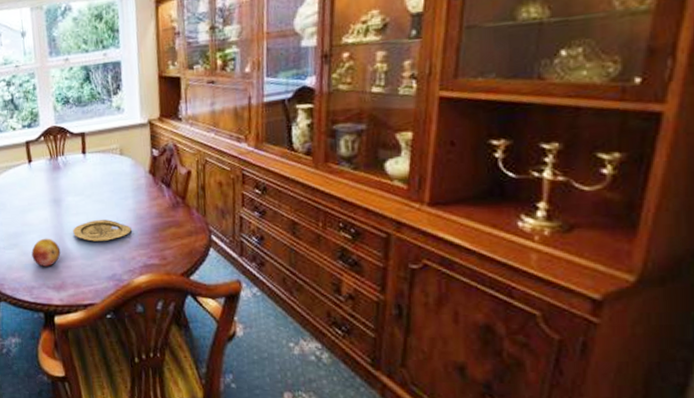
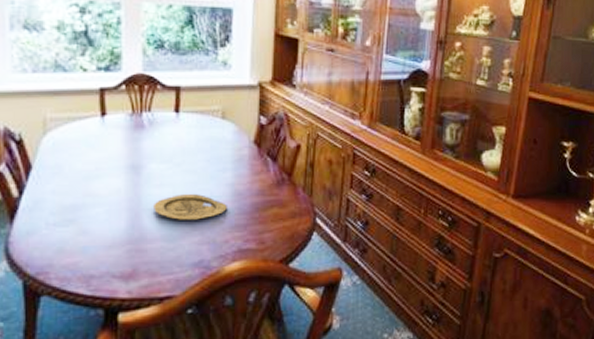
fruit: present [31,238,61,267] -> none [94,213,135,250]

